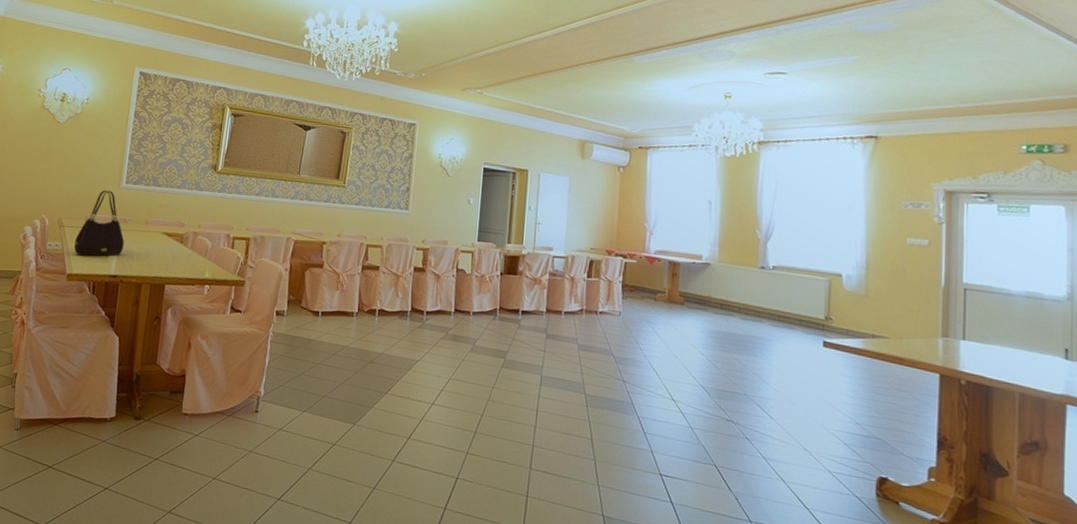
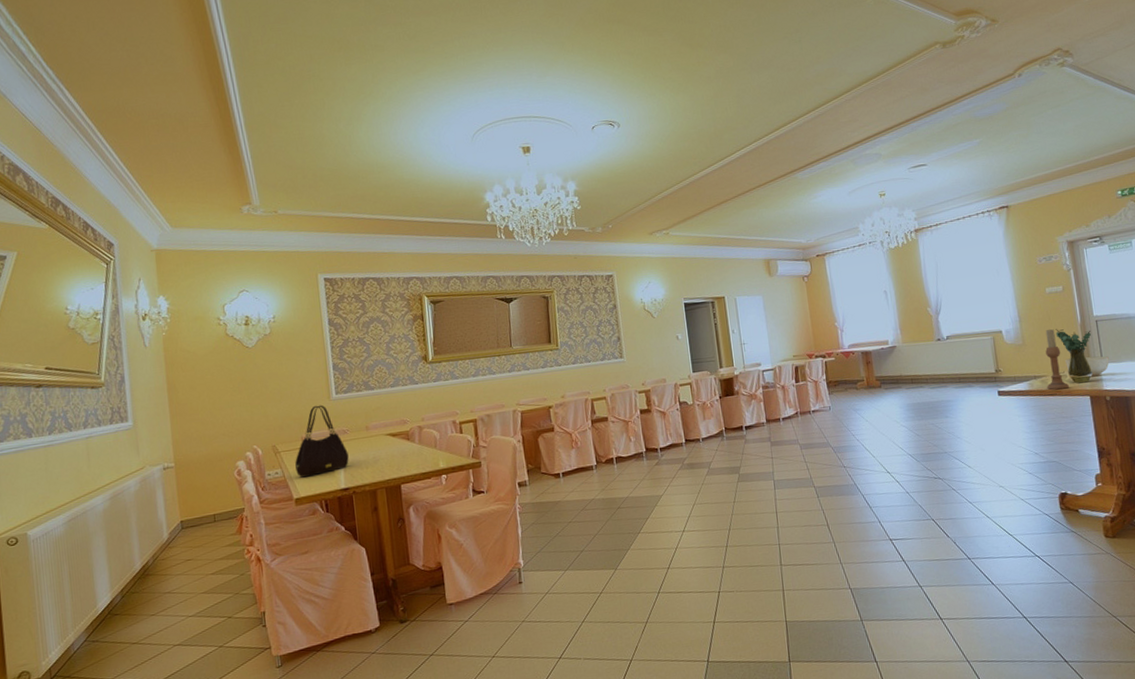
candlestick: none [886,285,916,359] -> present [1045,329,1070,390]
vase: none [910,287,955,358] -> present [1055,329,1093,384]
bowl: none [914,324,973,354] -> present [1064,356,1109,377]

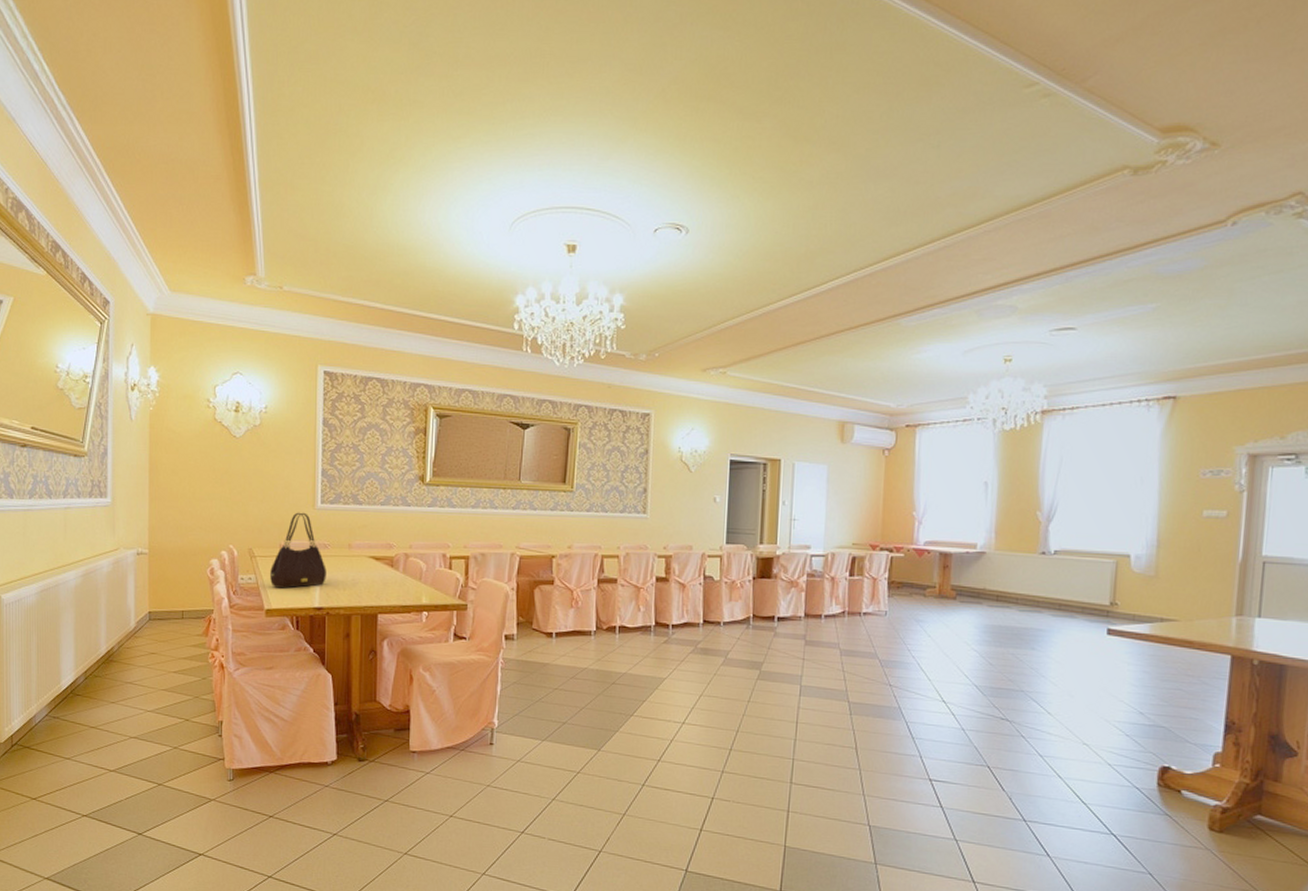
candlestick: present [1045,329,1070,390] -> none [1175,562,1207,641]
vase: present [1055,329,1093,384] -> none [1203,564,1252,638]
bowl: present [1064,356,1109,377] -> none [1206,604,1270,633]

